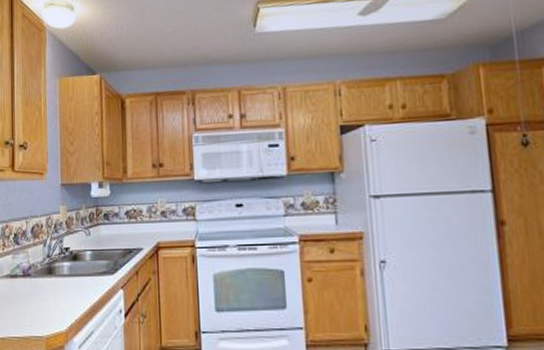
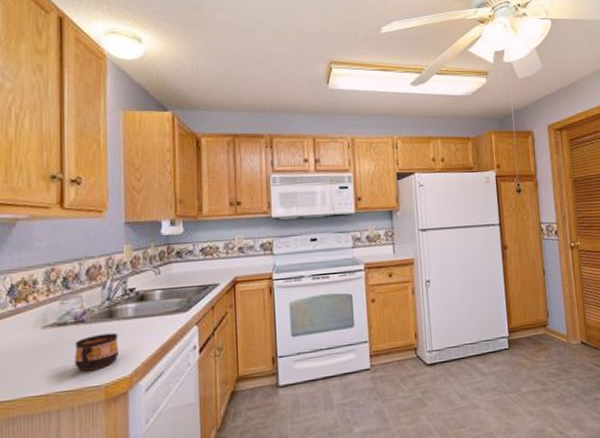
cup: none [23,288,56,322] -> present [74,332,118,372]

